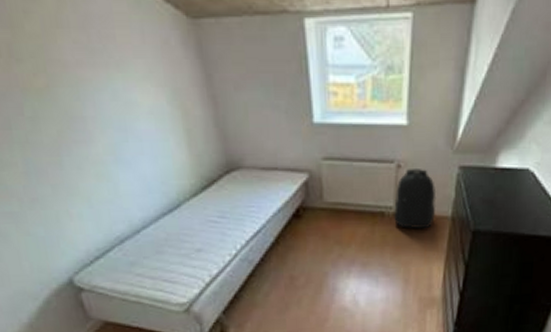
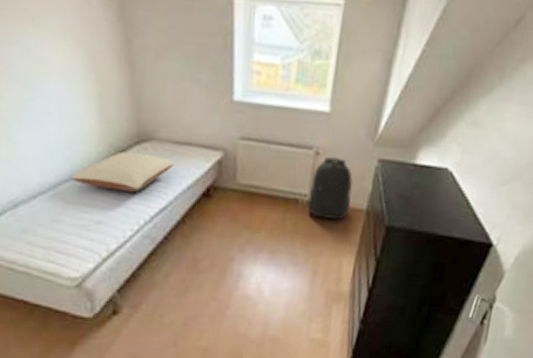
pillow: none [169,181,263,219] -> present [71,151,174,192]

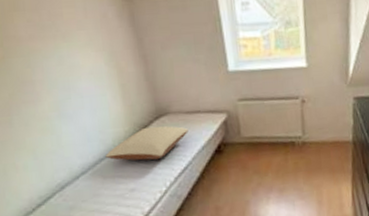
backpack: present [306,157,353,221] -> none [302,102,339,155]

